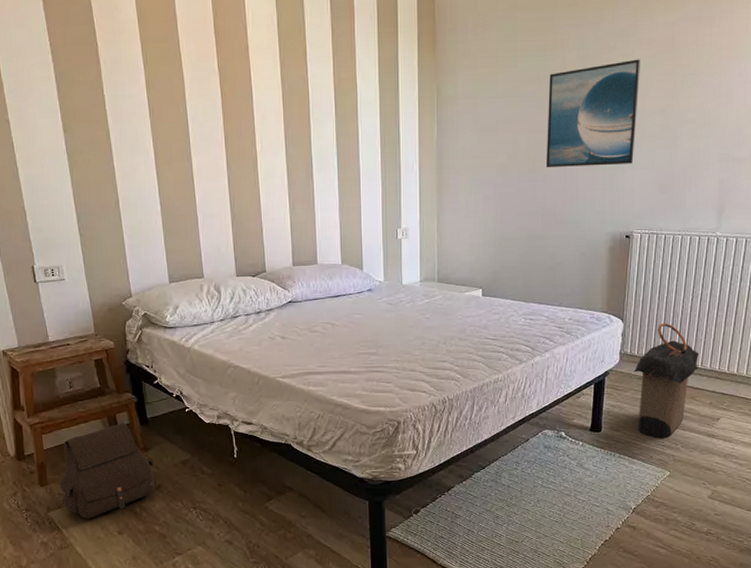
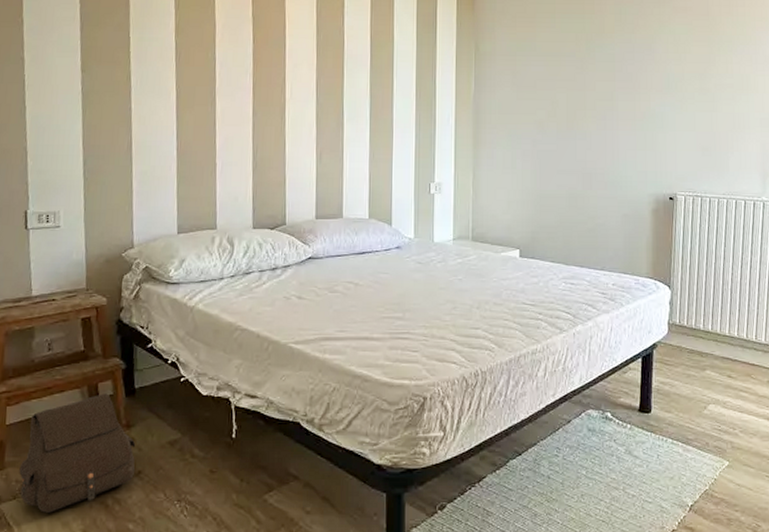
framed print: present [545,59,640,168] -> none [585,25,677,127]
laundry hamper: present [633,323,700,439] -> none [683,291,753,422]

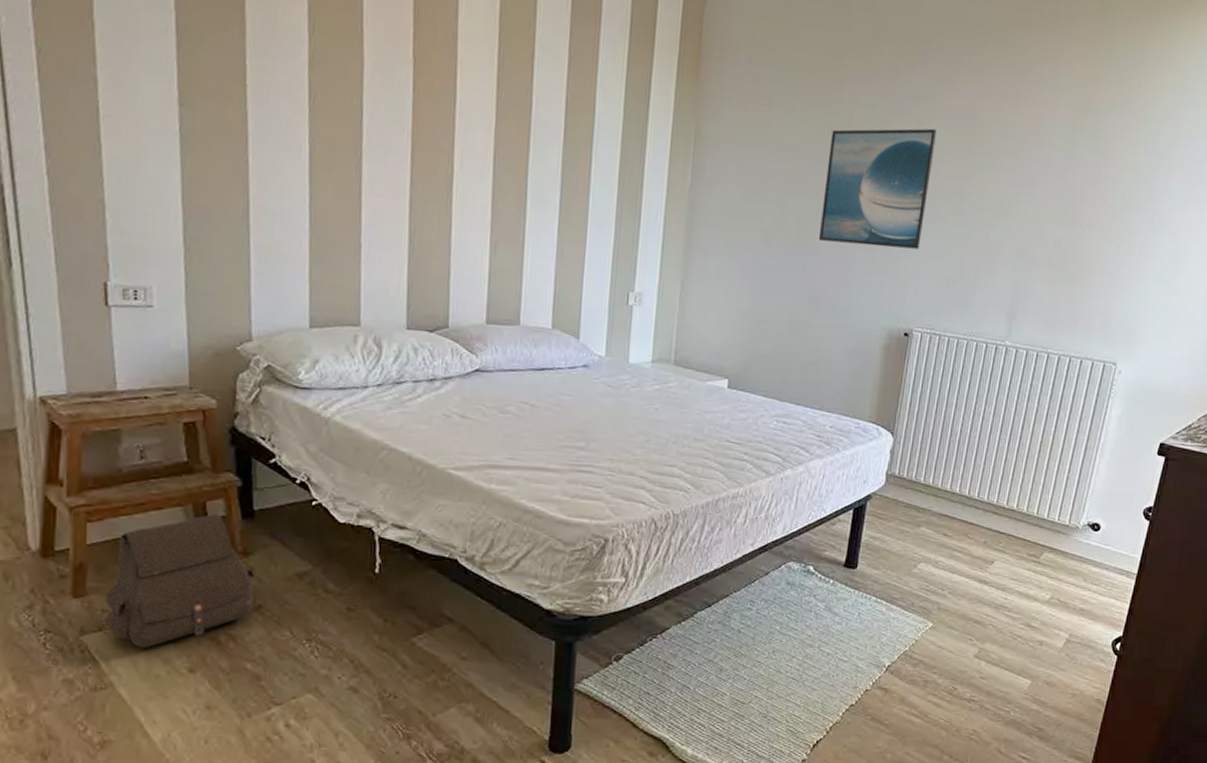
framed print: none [585,25,677,127] -> present [818,128,937,249]

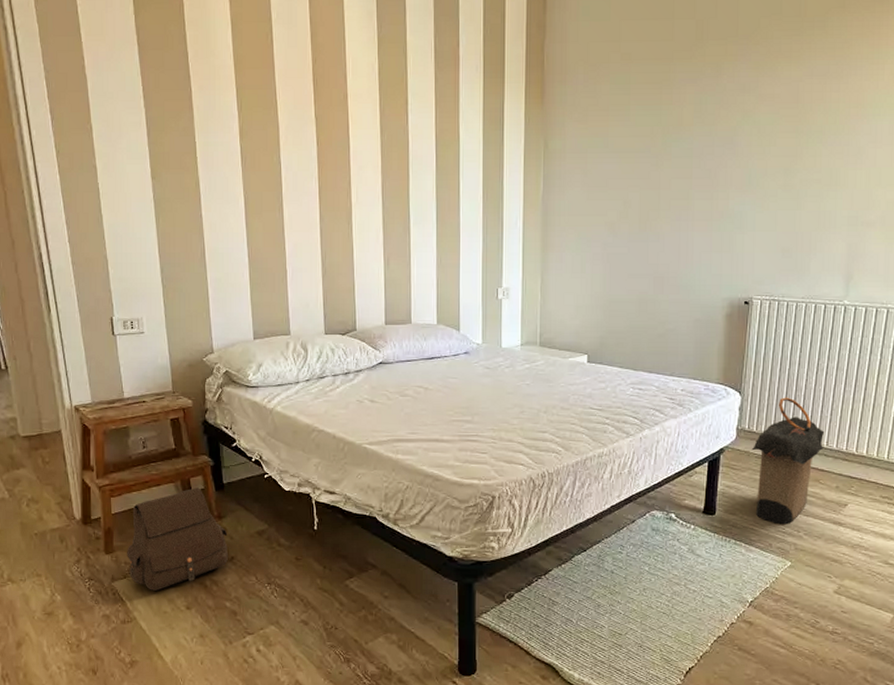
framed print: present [818,128,937,249] -> none [658,115,762,228]
laundry hamper: none [900,441,977,582] -> present [751,397,825,525]

